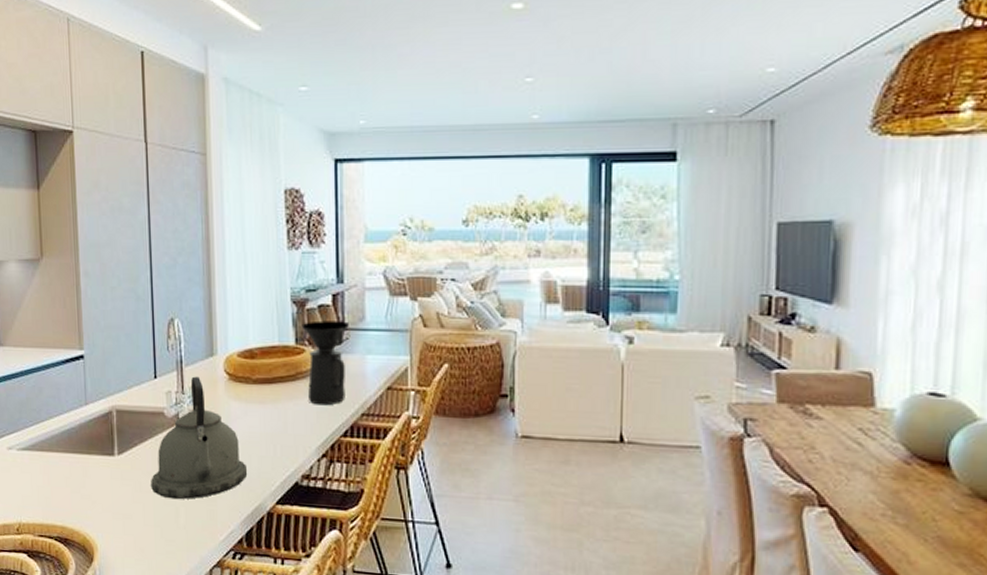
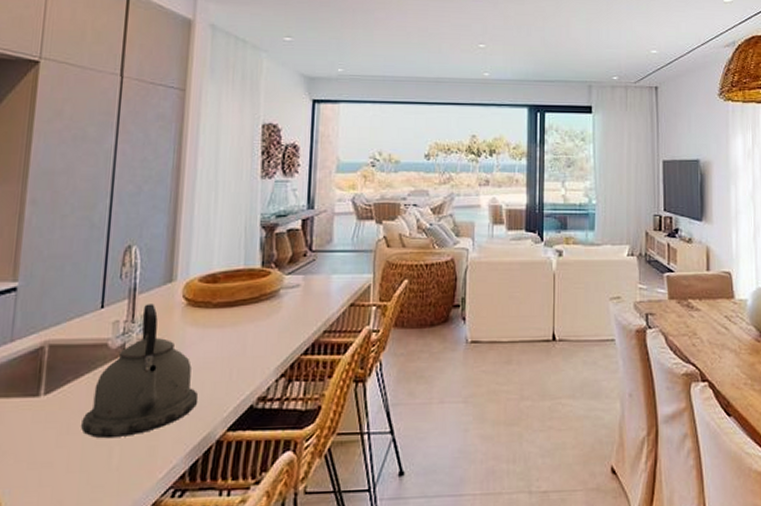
coffee maker: present [301,320,349,406] -> none [269,244,317,326]

